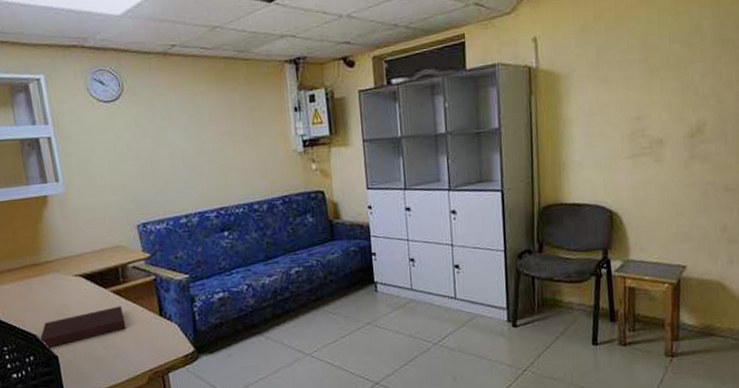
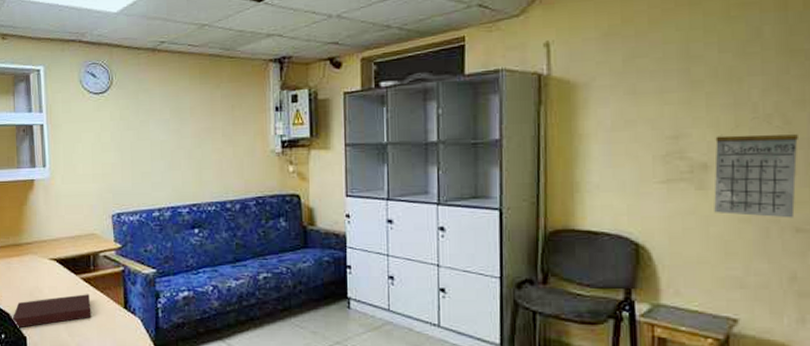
calendar: none [667,98,728,181] -> present [714,117,798,218]

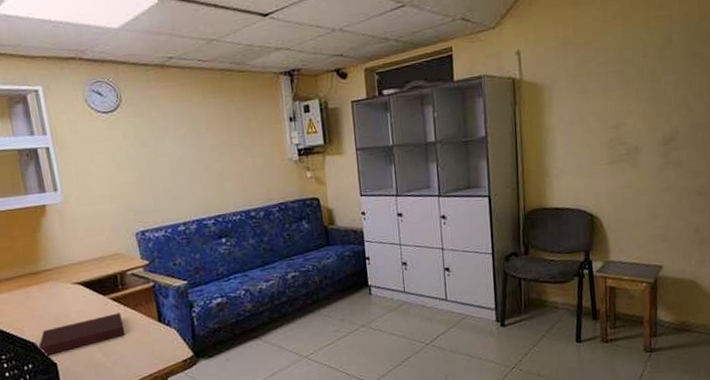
calendar: present [714,117,798,218] -> none [643,107,698,186]

